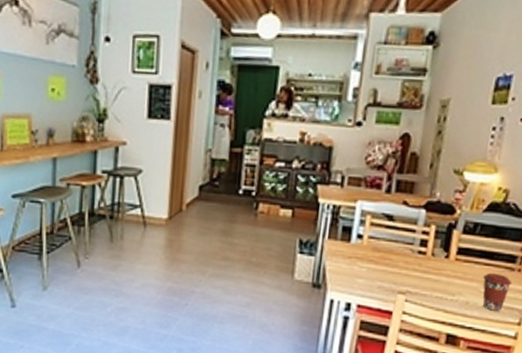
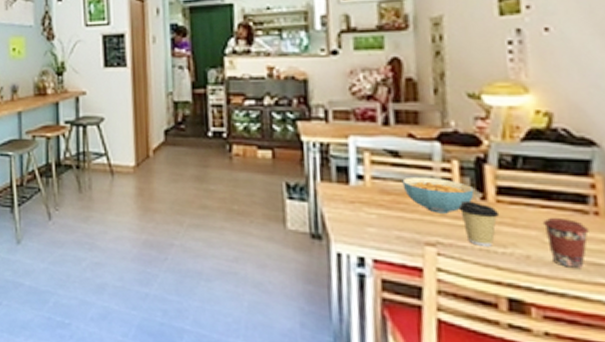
cereal bowl: none [391,237,442,269] -> present [402,176,475,214]
coffee cup: none [427,258,456,295] -> present [458,200,500,246]

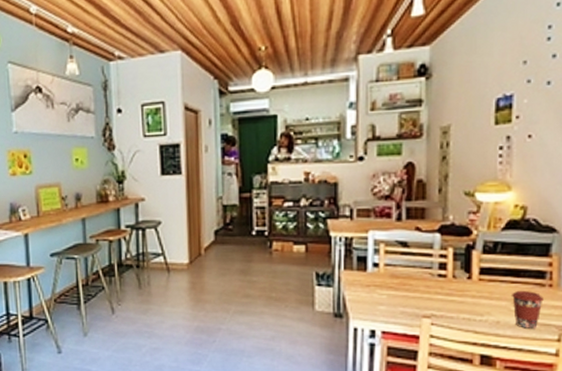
cereal bowl: present [402,176,475,214] -> none [408,262,463,292]
coffee cup: present [458,200,500,246] -> none [450,280,481,316]

